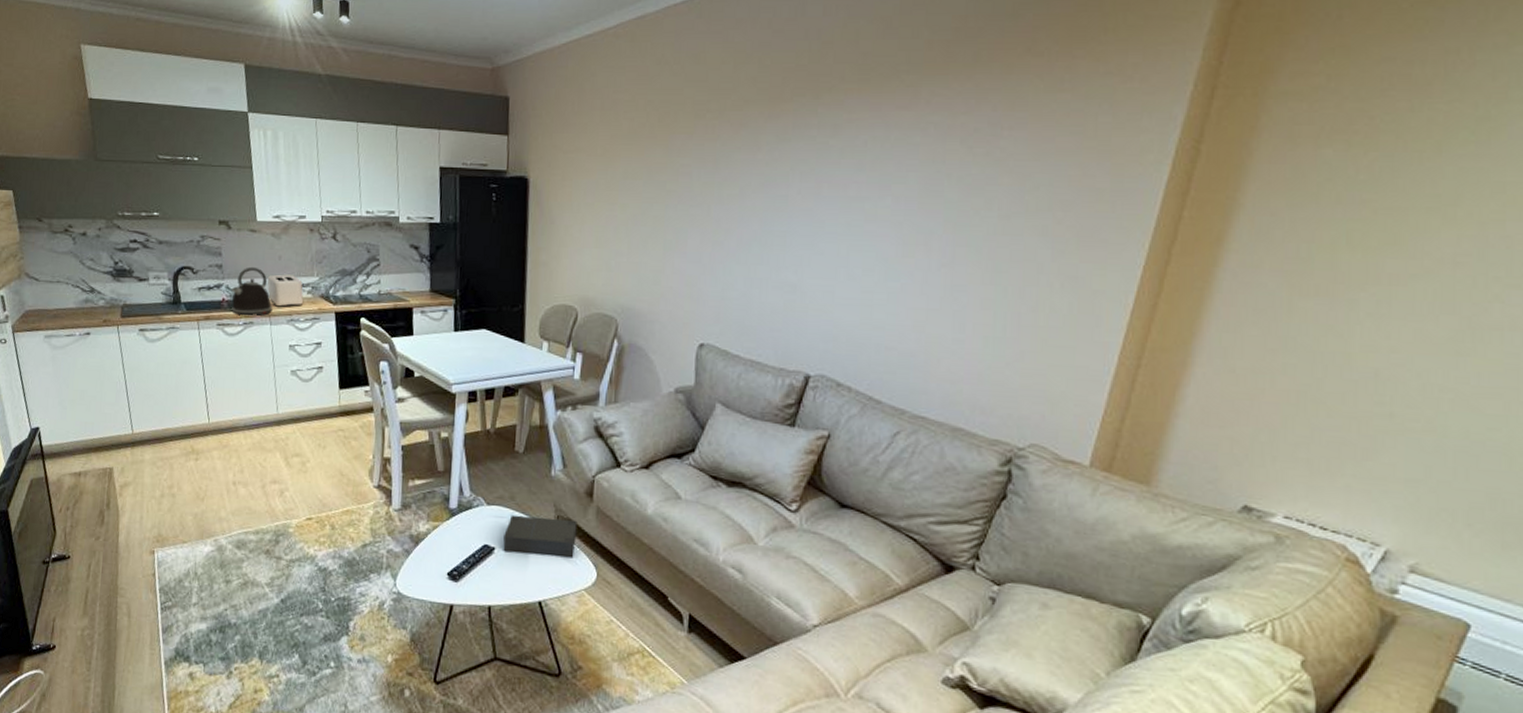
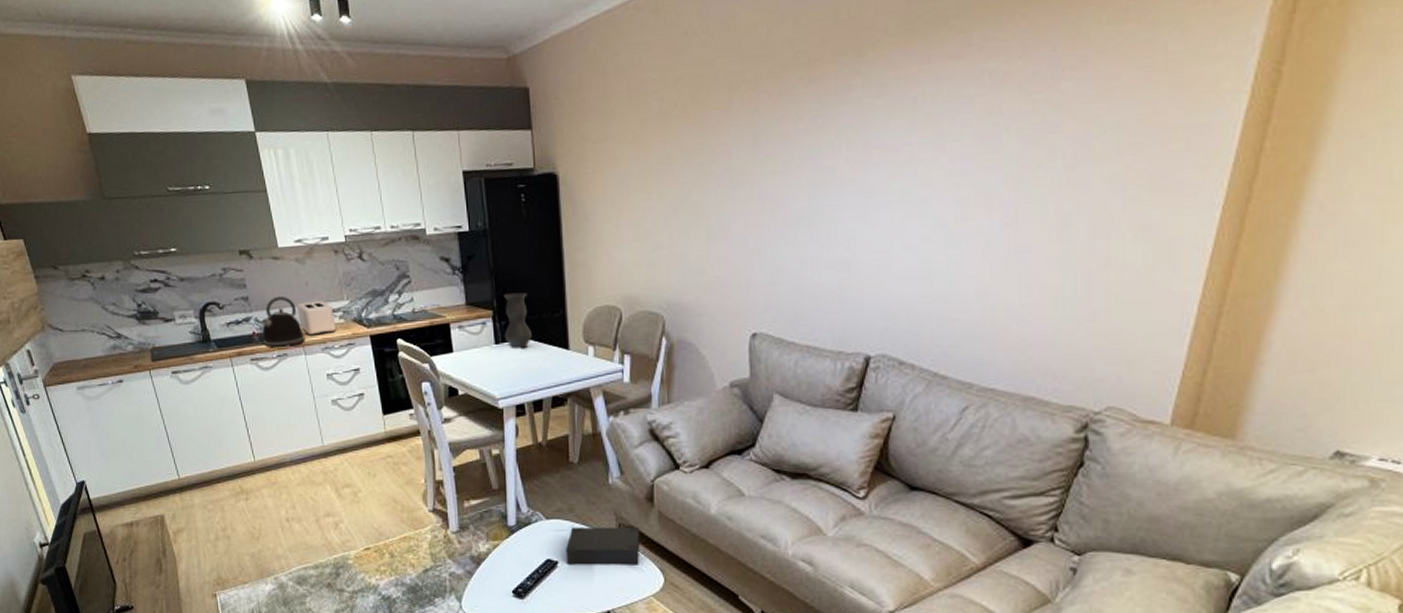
vase: none [463,284,490,339] -> present [503,292,532,350]

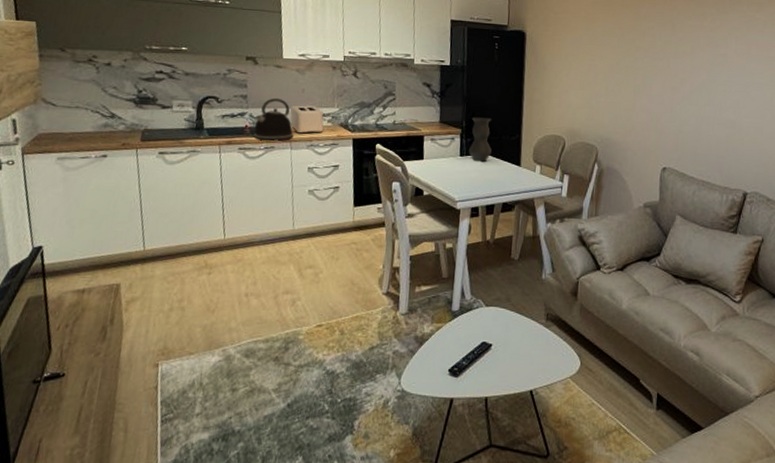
game console: present [566,527,640,565] -> none [499,314,564,350]

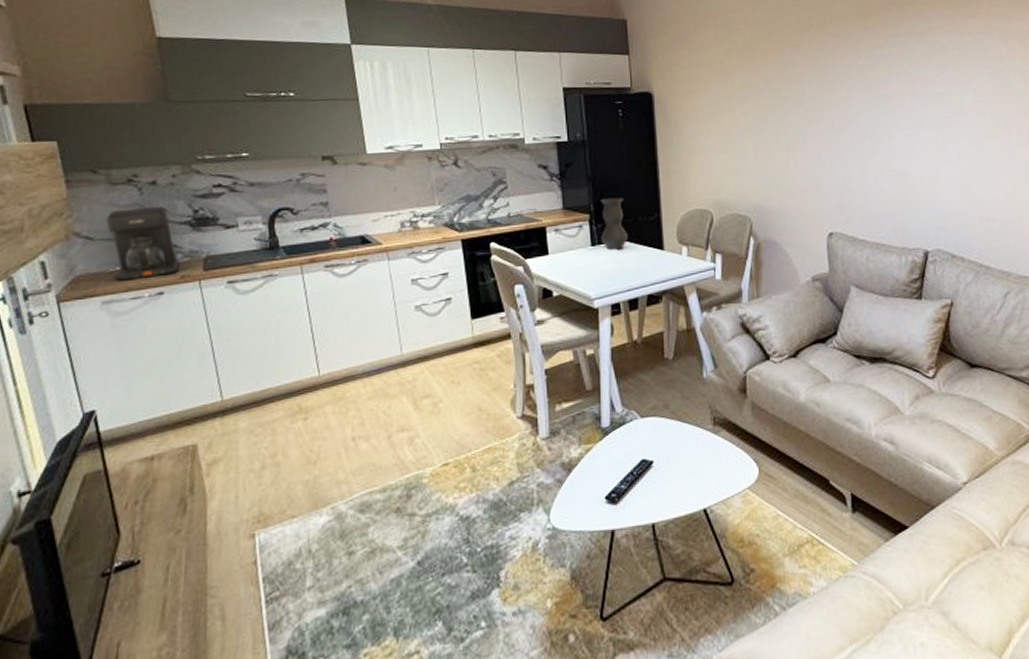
coffee maker: none [67,83,123,143] -> present [105,207,179,281]
kettle: present [254,97,294,142] -> none [339,201,390,255]
toaster: present [290,105,324,135] -> none [382,205,425,242]

